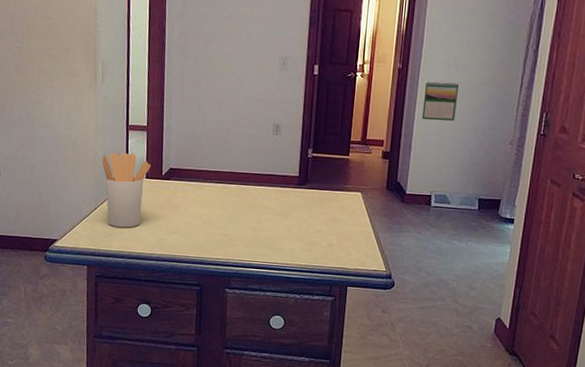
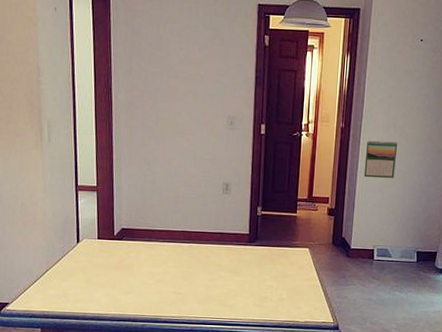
utensil holder: present [101,152,151,228] -> none [51,213,102,289]

